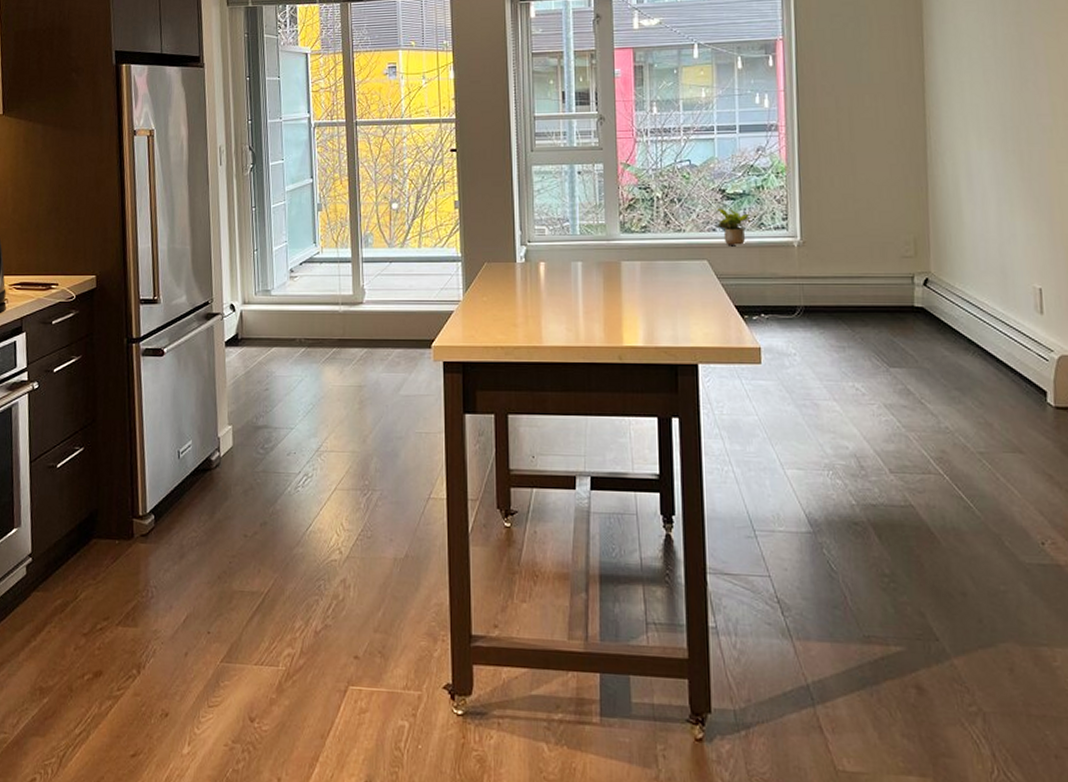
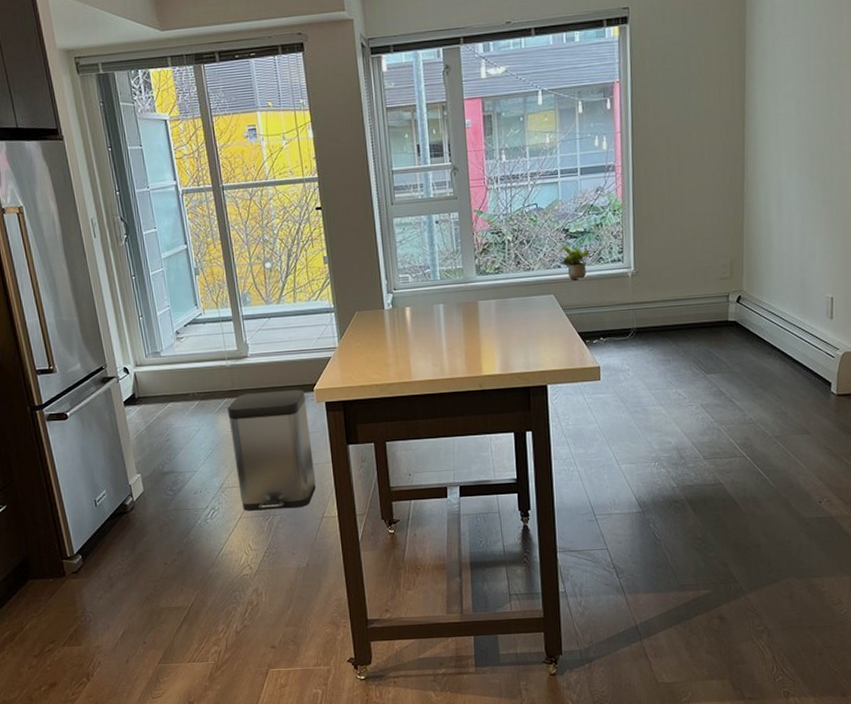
pedal bin: none [335,344,425,484] -> present [227,389,316,511]

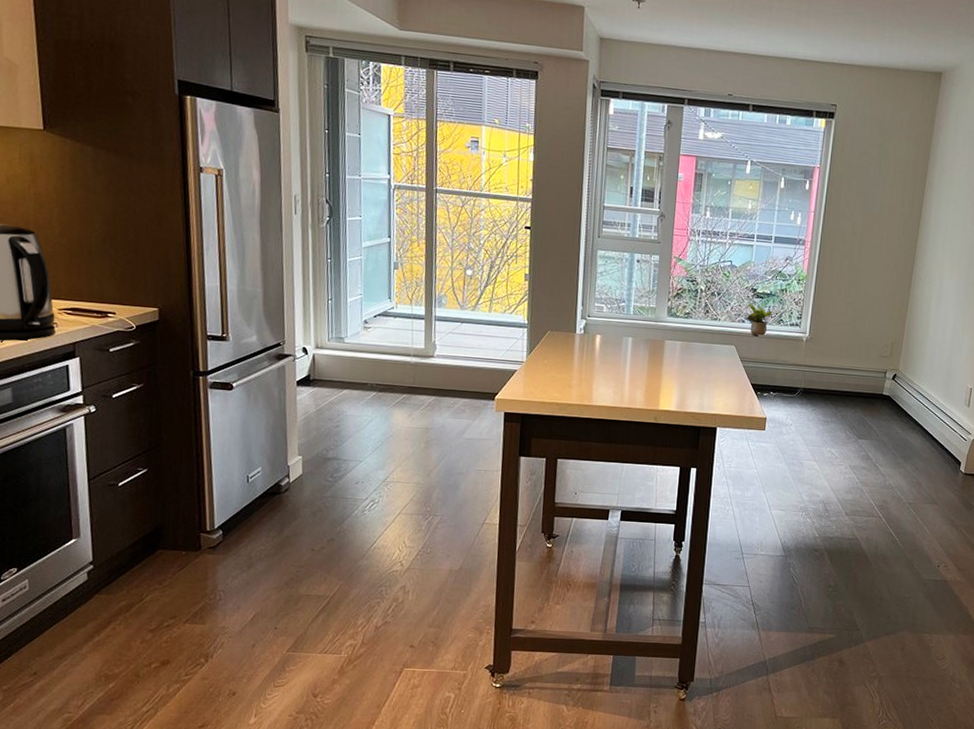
pedal bin: present [227,389,316,511] -> none [403,392,486,511]

